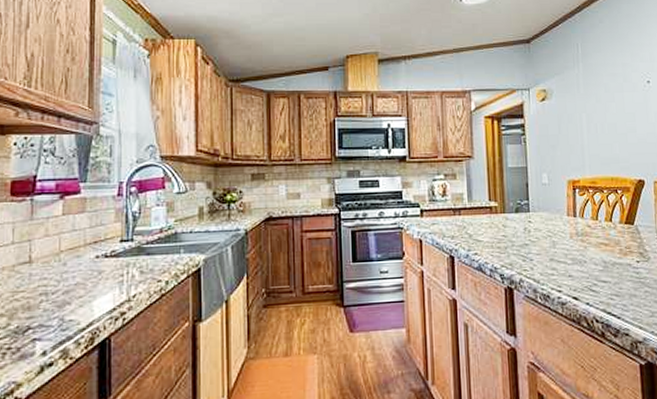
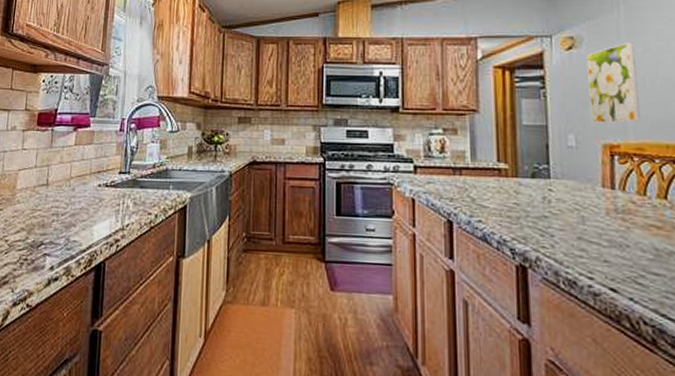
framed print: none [555,94,594,164] -> present [586,42,640,124]

